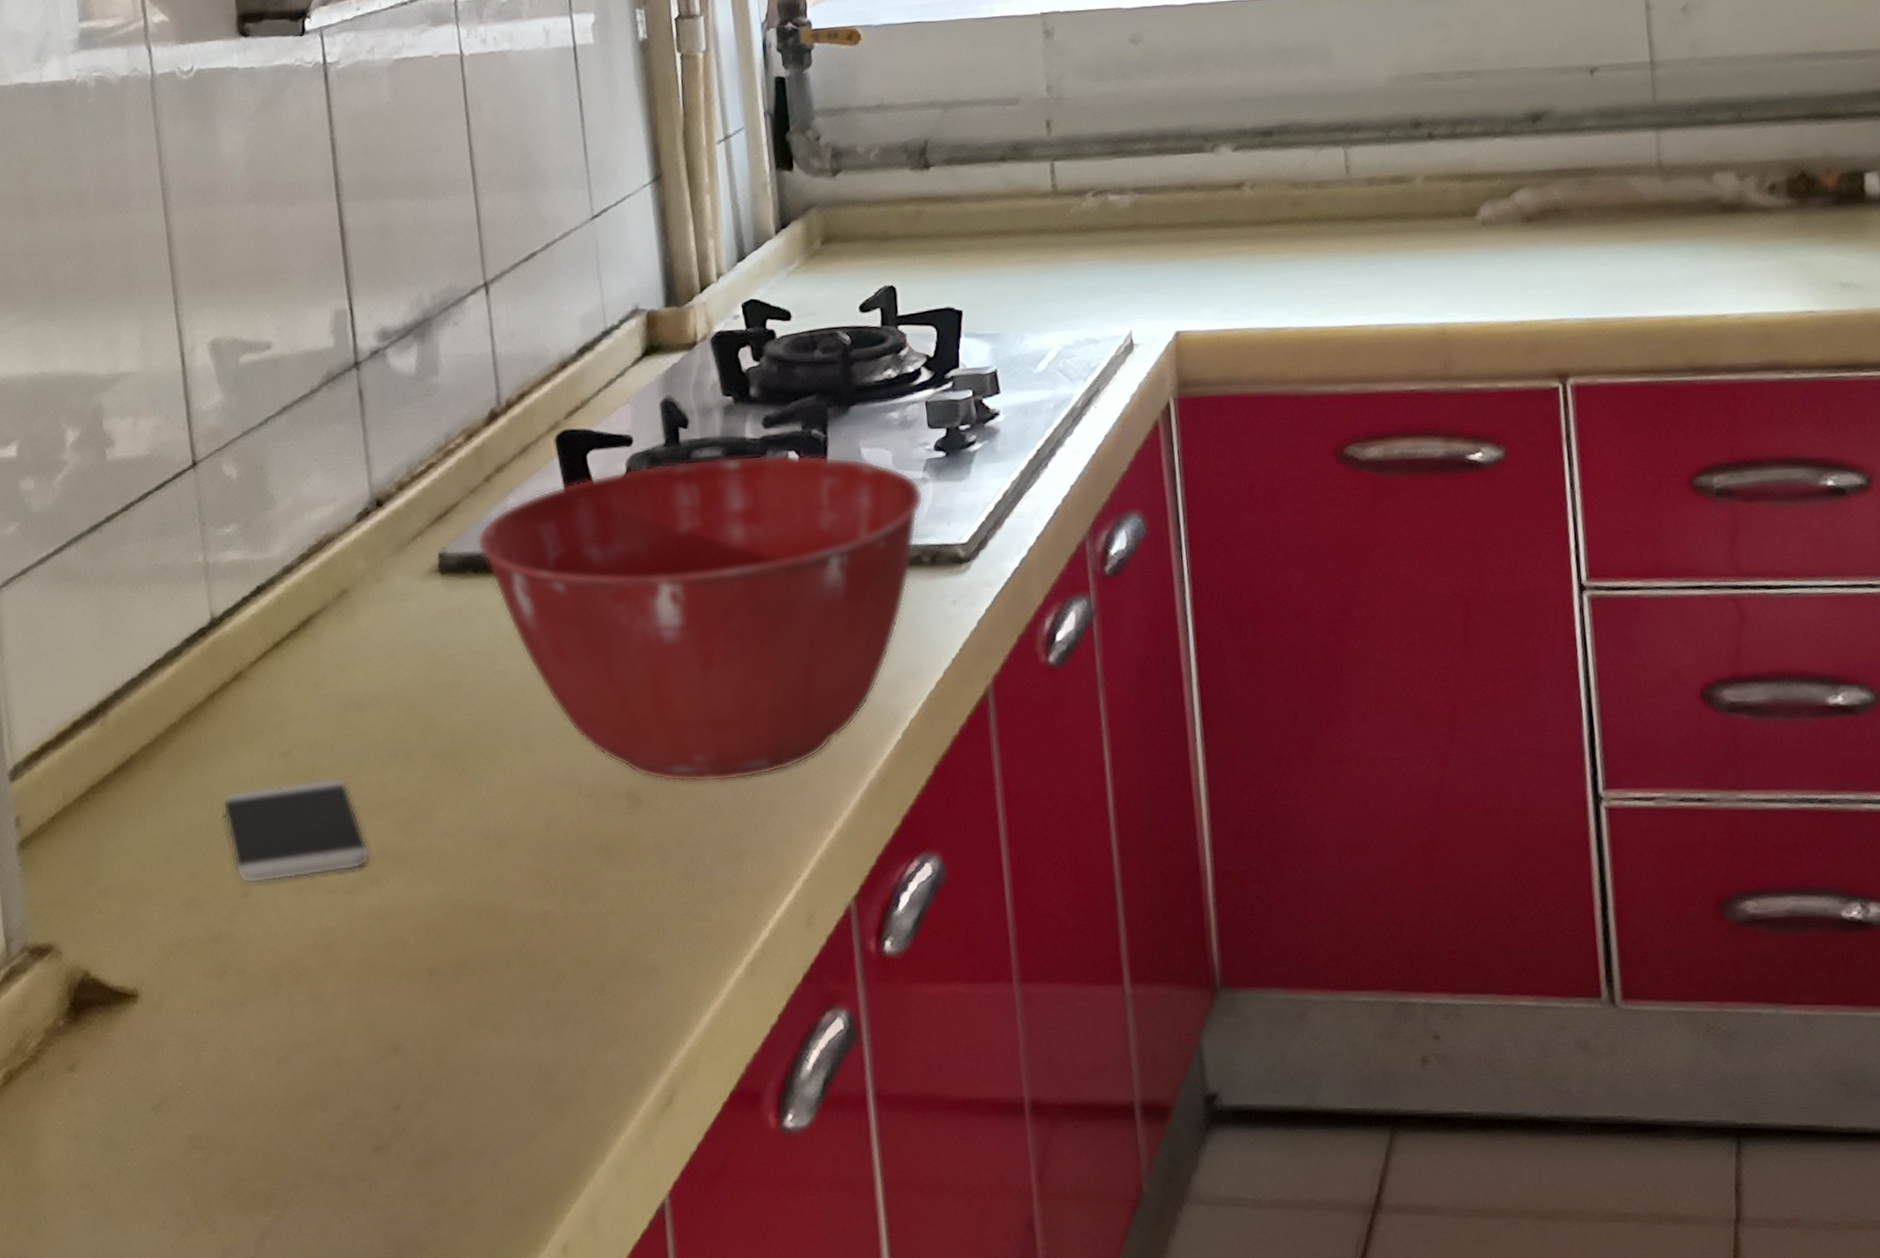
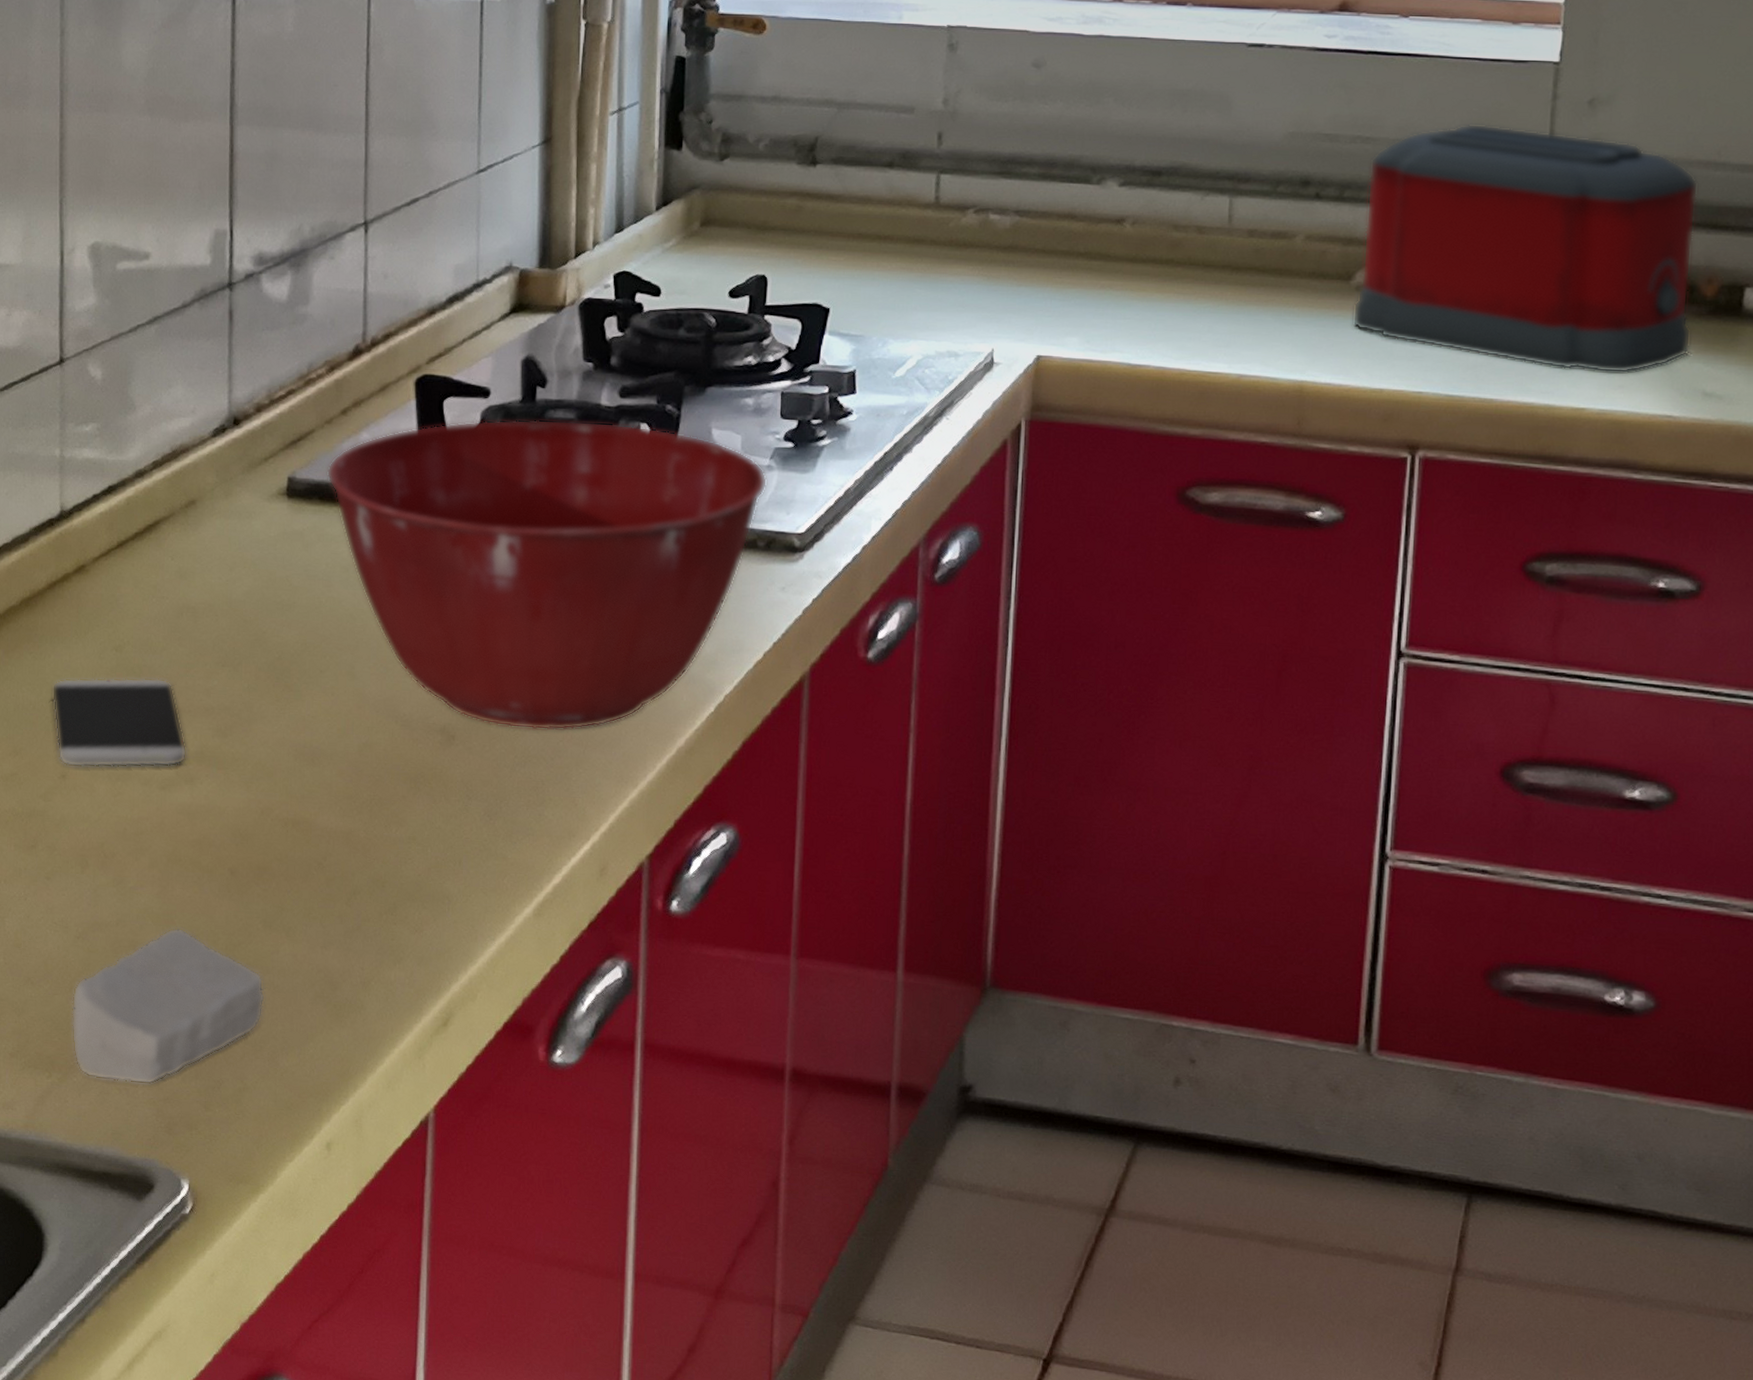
soap bar: none [280,1038,481,1211] -> present [72,927,266,1085]
toaster: none [1477,43,1821,279] -> present [1352,123,1699,374]

